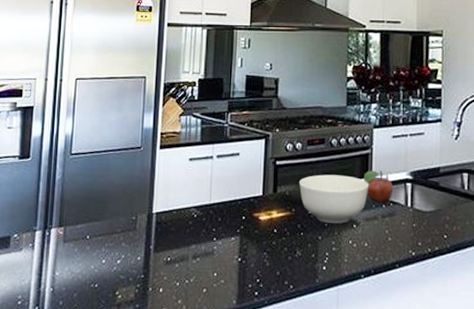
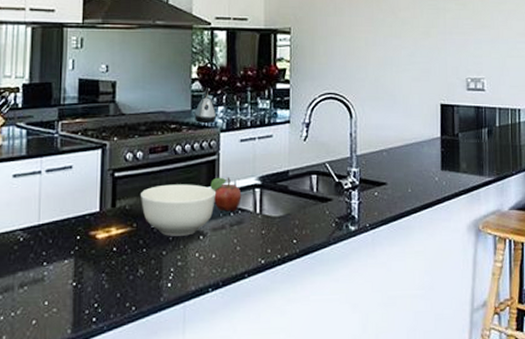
kettle: none [349,86,371,119] -> present [194,87,217,123]

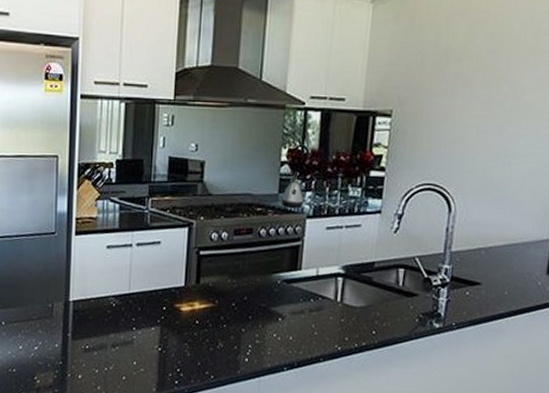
bowl: present [141,184,217,236] -> none [224,266,298,317]
fruit: present [210,177,242,212] -> none [292,263,324,298]

